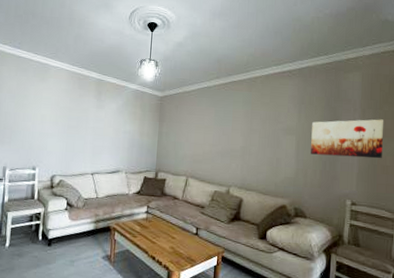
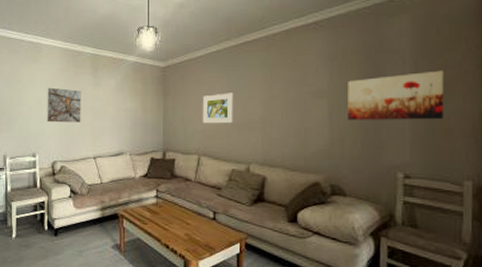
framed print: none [49,106,84,141] -> present [47,87,81,123]
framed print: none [191,124,220,150] -> present [202,93,234,124]

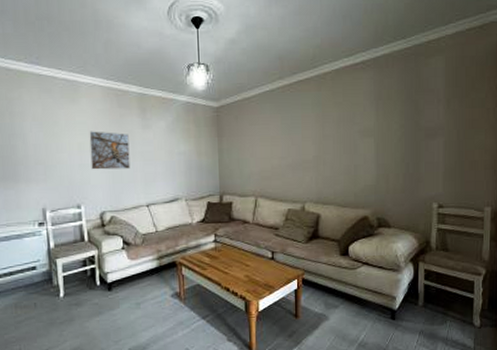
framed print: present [202,93,234,124] -> none [257,133,288,165]
wall art: present [348,70,445,120] -> none [392,108,471,157]

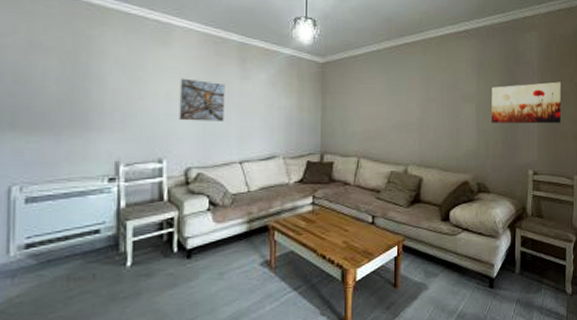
wall art: none [392,108,471,157] -> present [491,82,562,124]

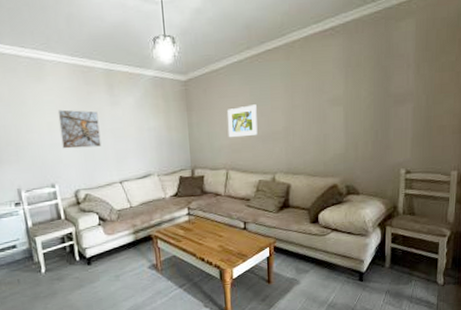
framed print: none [362,93,394,125] -> present [227,104,258,138]
wall art: present [491,82,562,124] -> none [361,73,441,125]

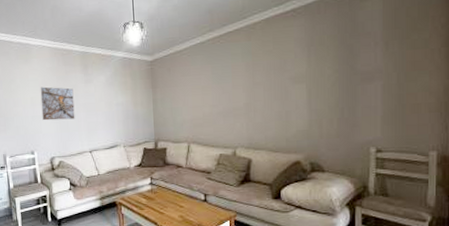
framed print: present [227,104,258,138] -> none [189,82,219,113]

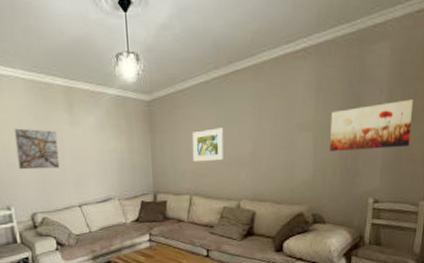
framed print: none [189,82,219,113] -> present [192,127,224,162]
wall art: none [324,50,413,102] -> present [330,99,414,151]

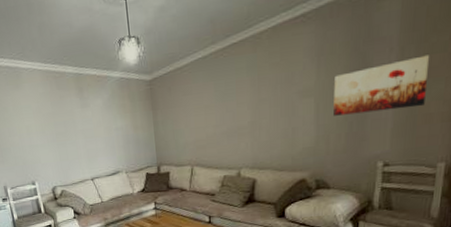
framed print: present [13,128,60,170] -> none [34,113,74,150]
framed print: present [192,127,224,162] -> none [192,100,223,135]

